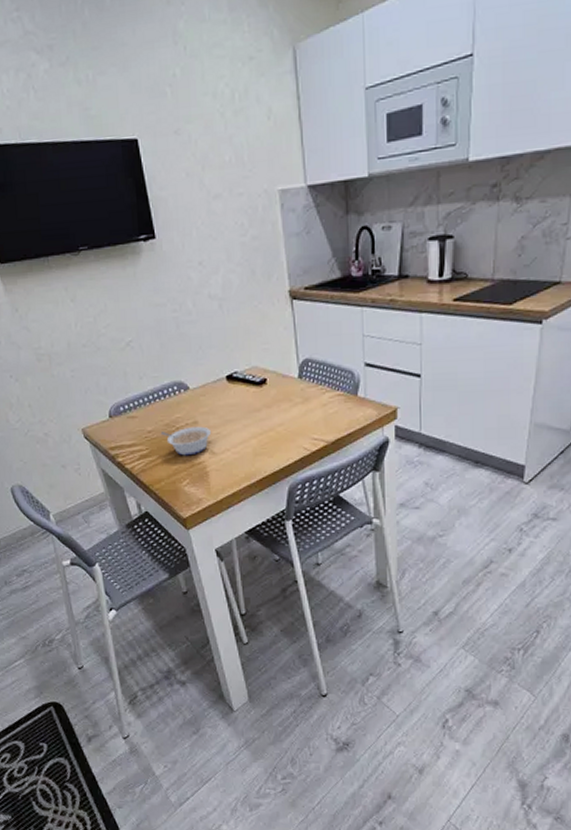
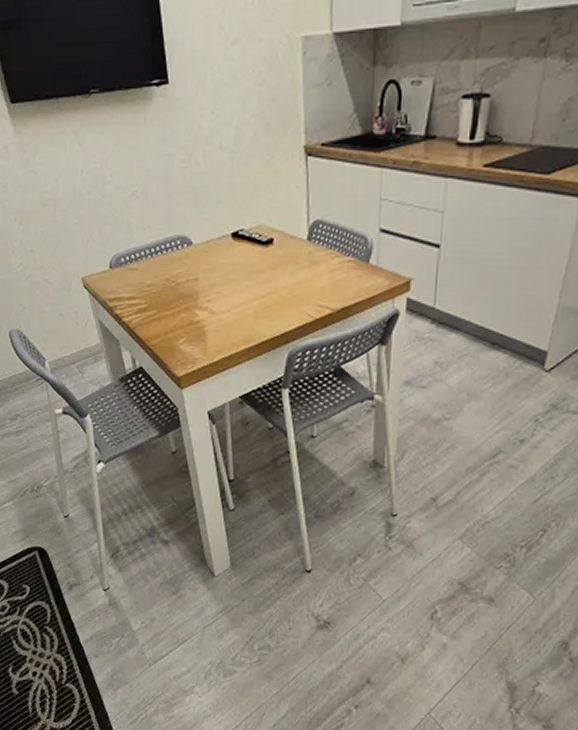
legume: present [160,426,212,456] -> none [160,283,213,313]

